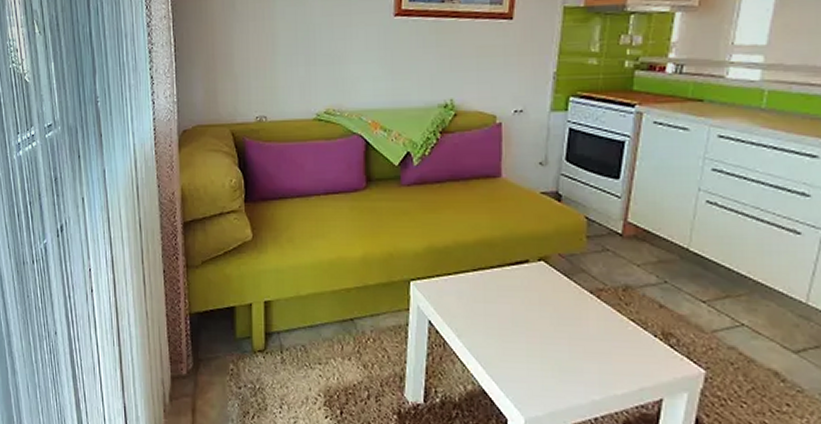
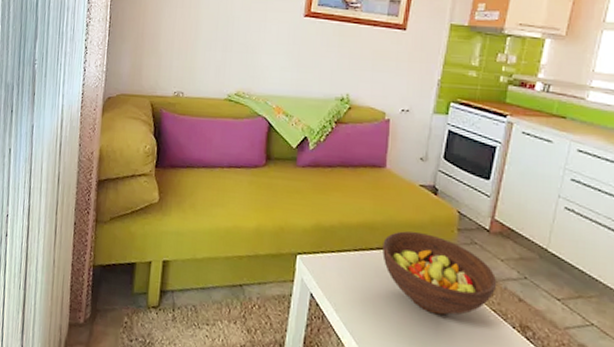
fruit bowl: none [504,245,635,330] -> present [382,231,497,315]

